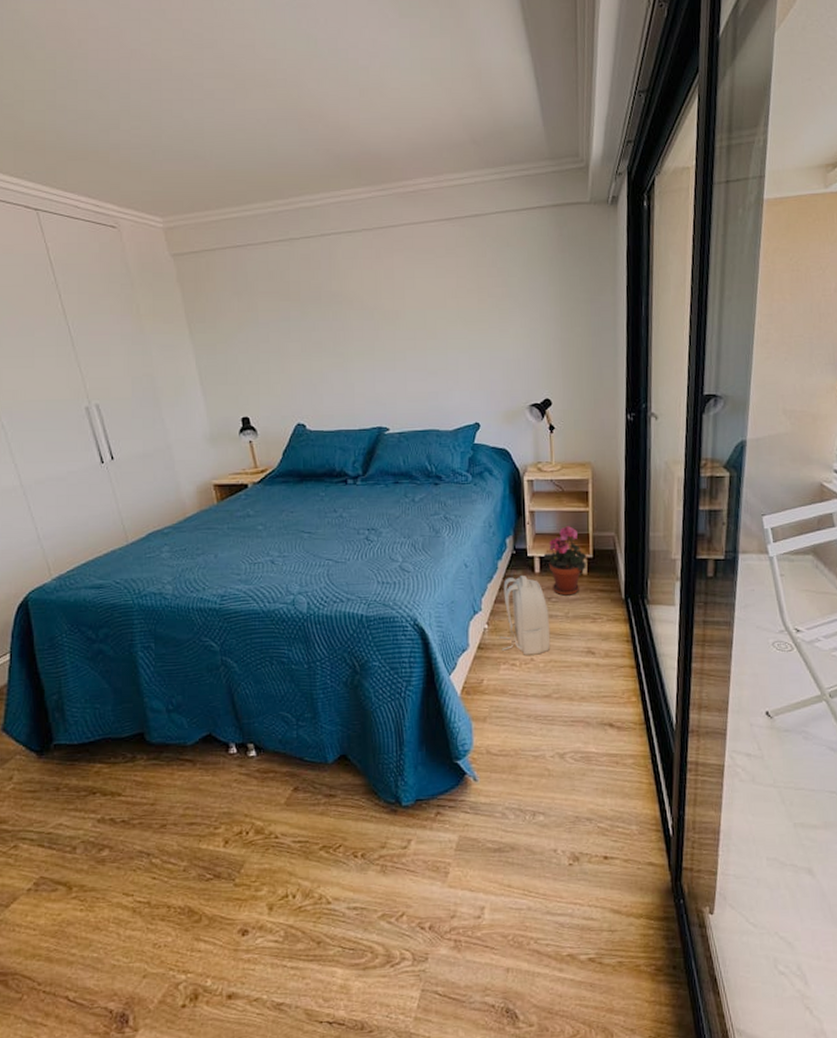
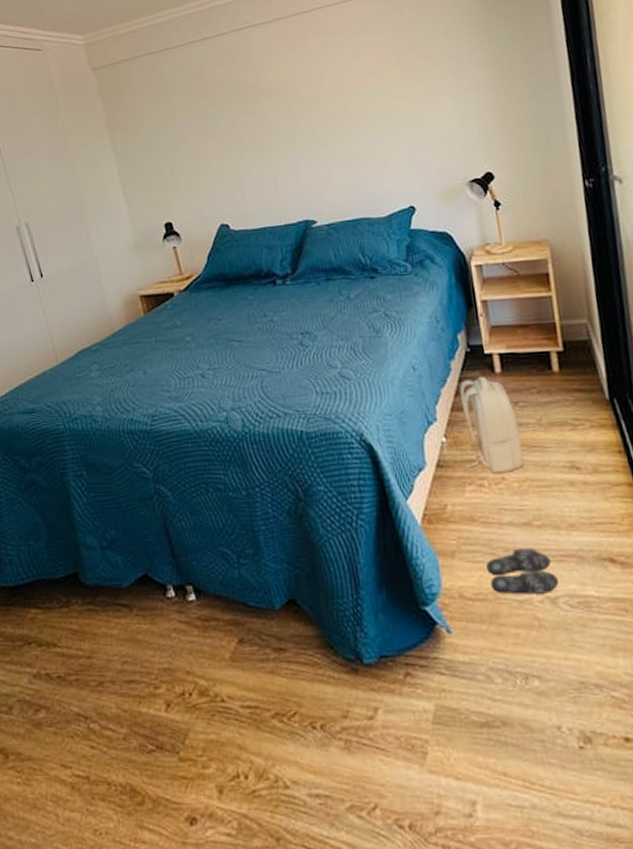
slippers: none [511,715,567,751] -> present [486,547,558,595]
potted plant: present [543,526,587,596] -> none [503,315,557,399]

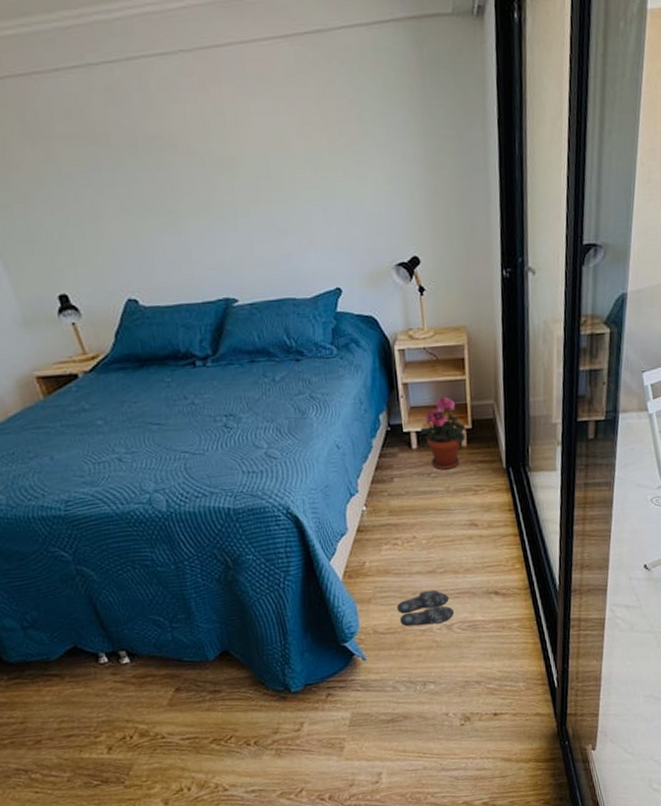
backpack: present [459,376,524,473] -> none [379,452,433,534]
potted plant: none [503,315,557,399] -> present [420,396,466,470]

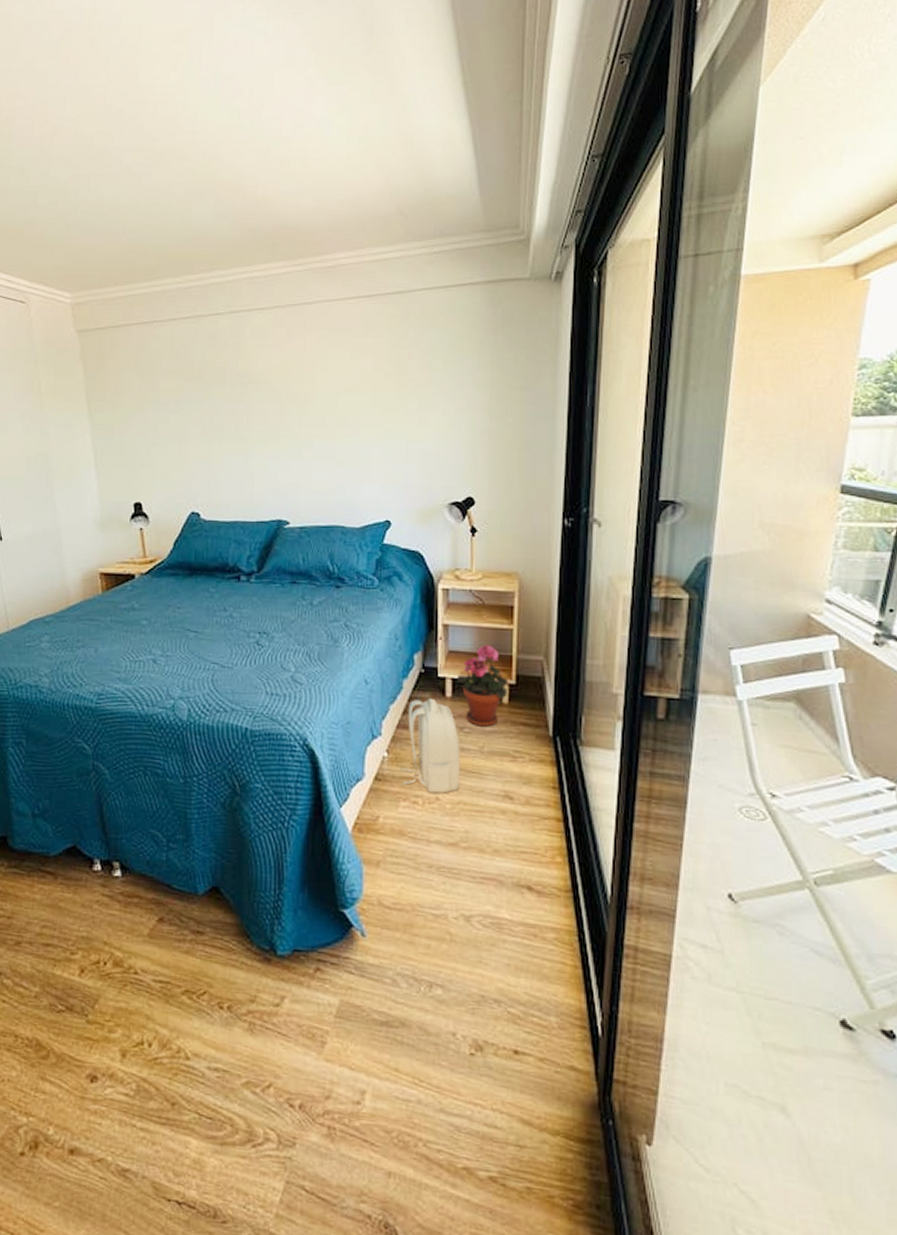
backpack: none [379,452,433,534] -> present [400,697,461,794]
slippers: present [397,589,454,627] -> none [409,866,475,911]

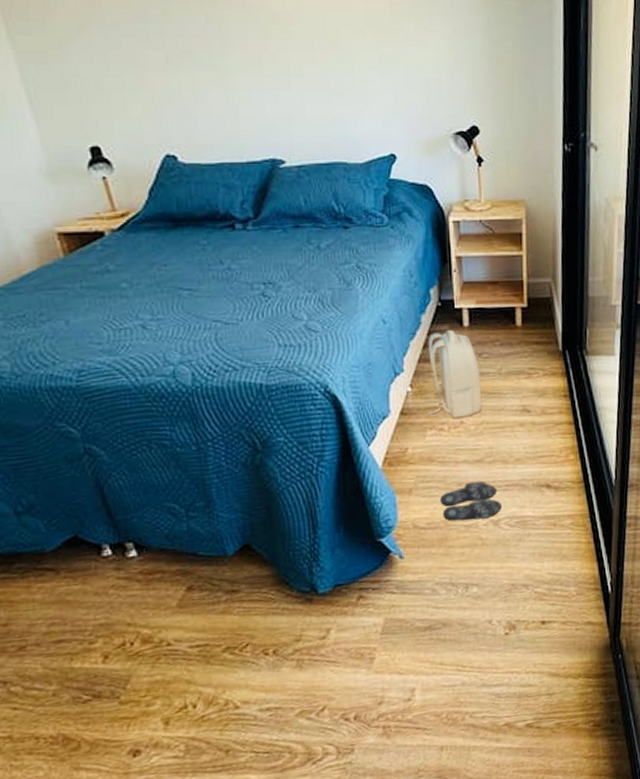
slippers: none [409,866,475,911] -> present [440,481,501,521]
potted plant: present [456,645,509,727] -> none [472,272,521,351]

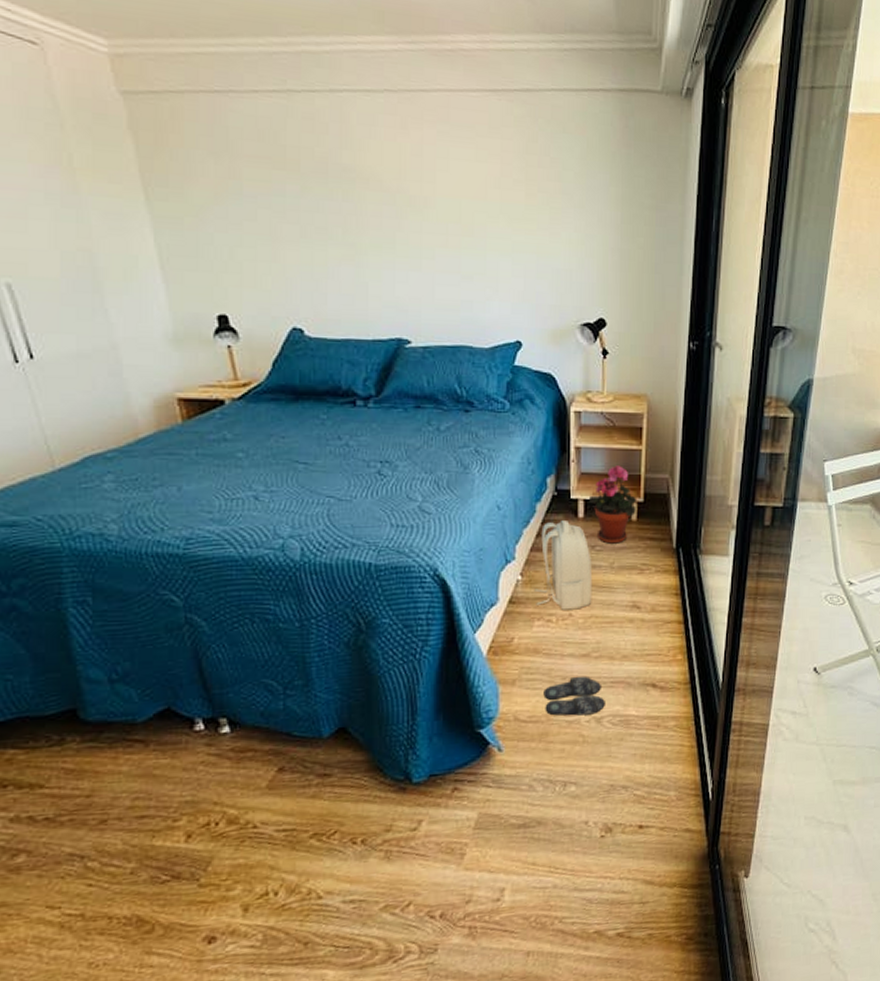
potted plant: none [472,272,521,351] -> present [588,466,637,544]

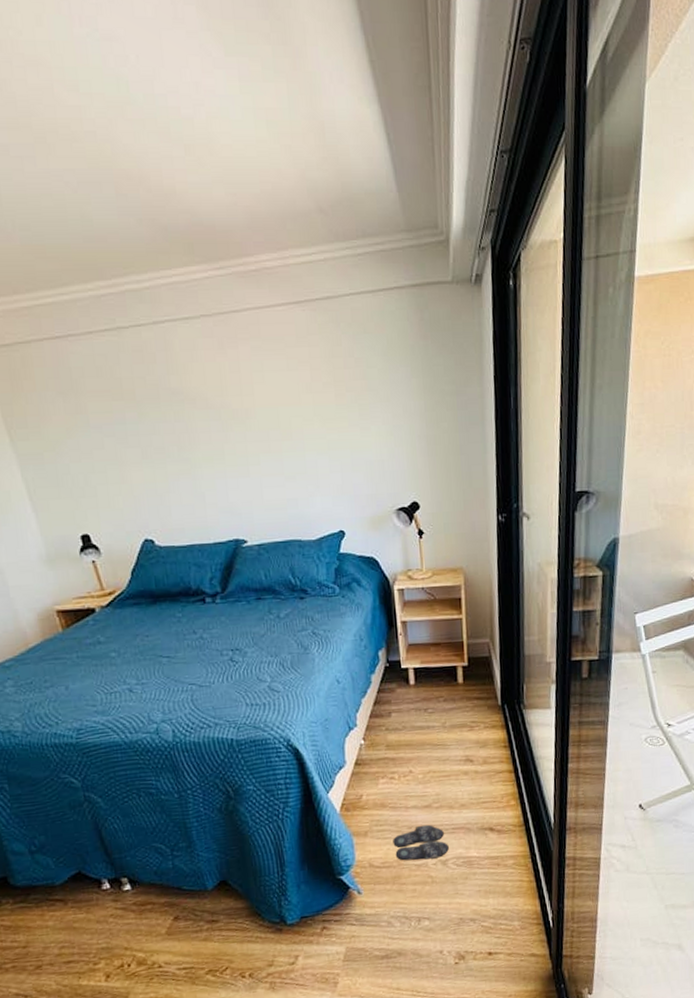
backpack: present [534,519,593,610] -> none [377,687,429,768]
potted plant: present [588,466,637,544] -> none [417,635,462,706]

